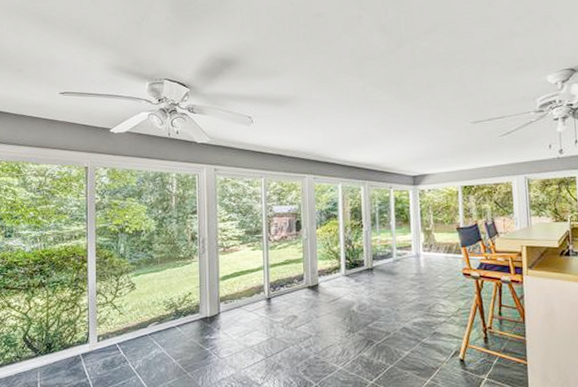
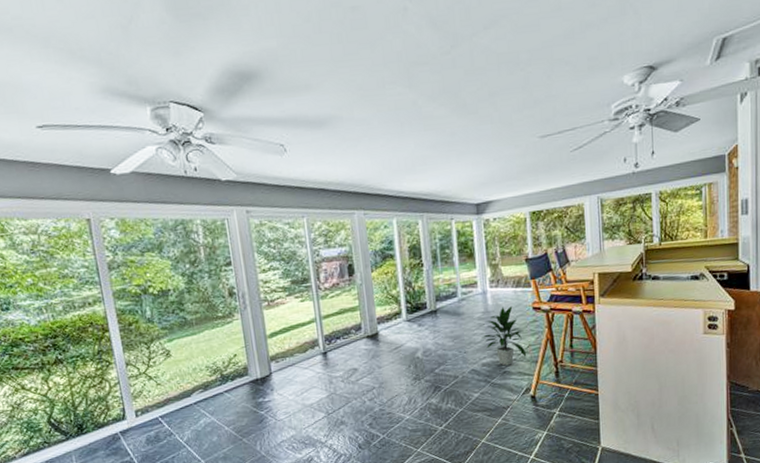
indoor plant: none [413,270,457,327] -> present [480,306,527,366]

